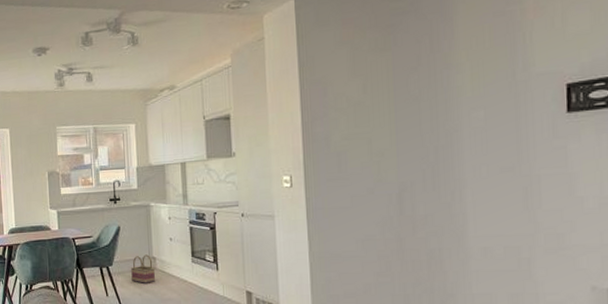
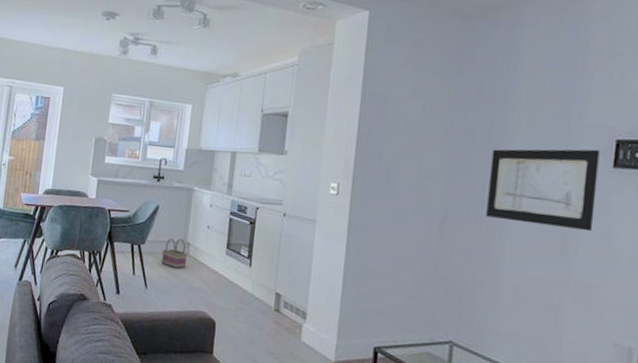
wall art: none [440,97,555,184] -> present [486,149,600,232]

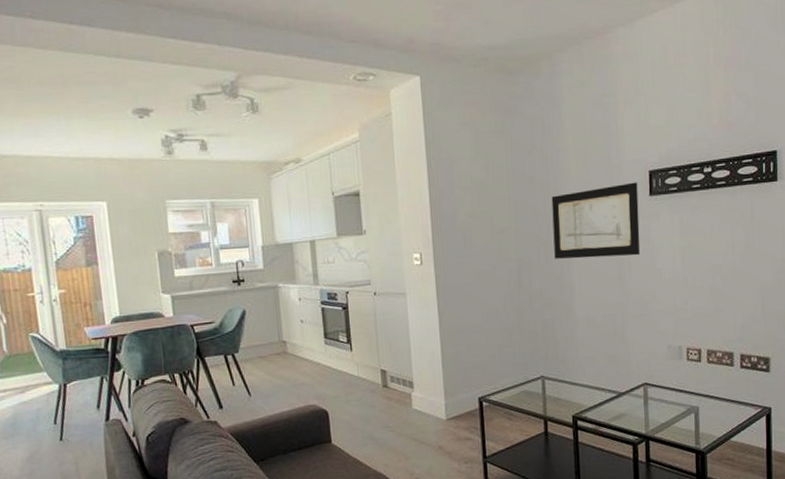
basket: present [162,238,188,269] -> none [259,338,287,370]

